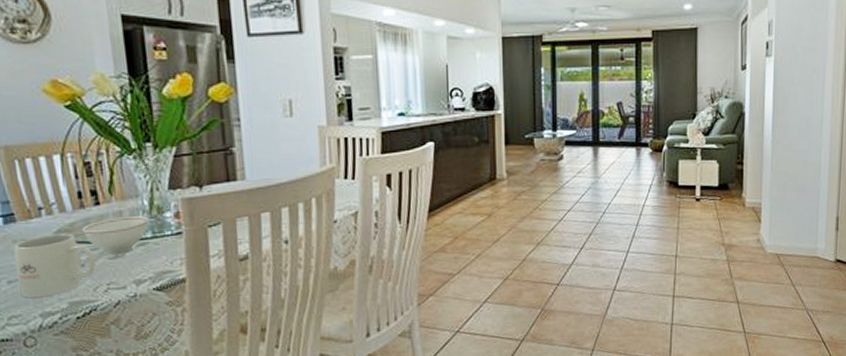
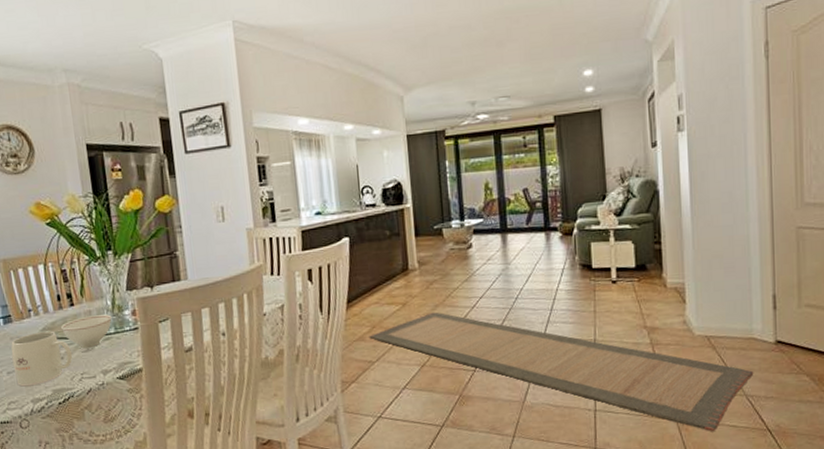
rug: none [450,224,815,344] -> present [369,312,754,432]

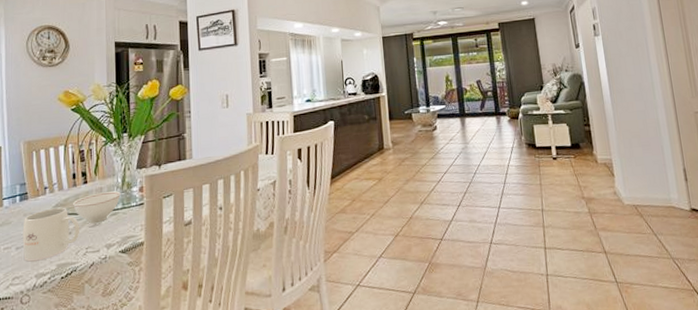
rug: present [369,312,754,432] -> none [349,186,677,294]

